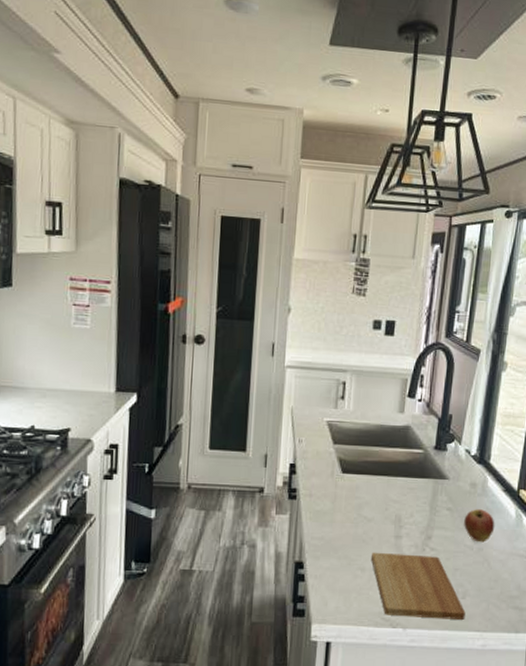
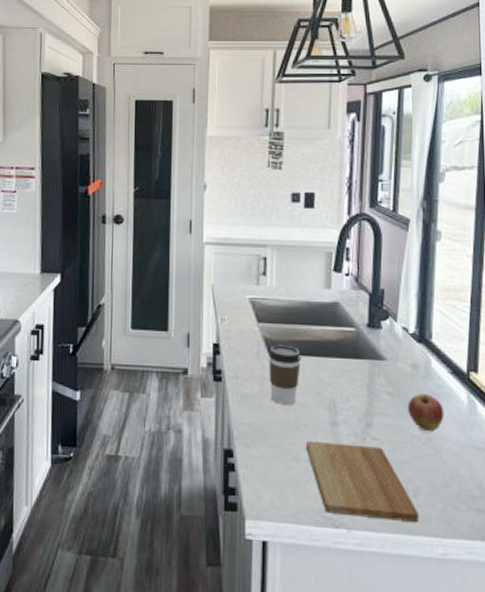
coffee cup: none [341,465,373,520] -> present [267,345,302,405]

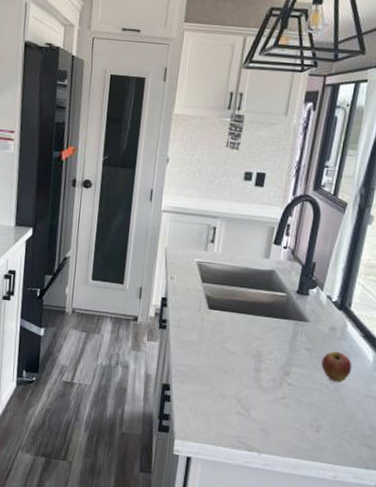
coffee cup: present [267,345,302,405] -> none [206,302,237,352]
cutting board: present [305,440,419,522] -> none [231,382,319,451]

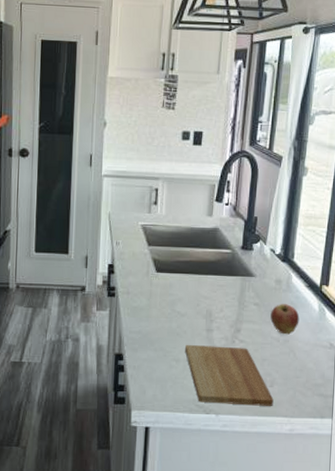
cutting board: none [231,382,319,451] -> present [184,344,274,406]

